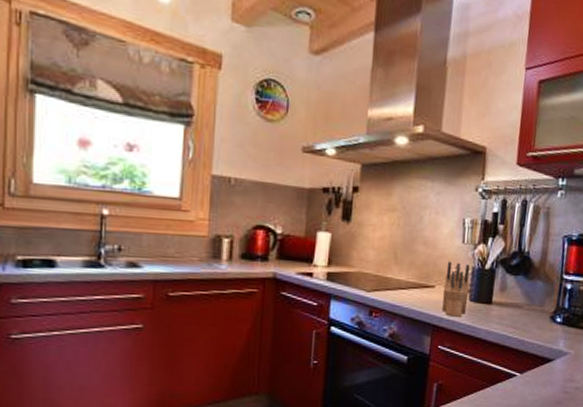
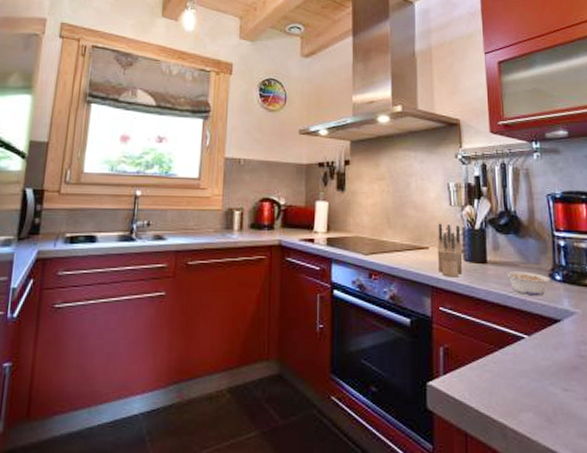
legume: none [508,312,551,337] -> present [505,271,550,296]

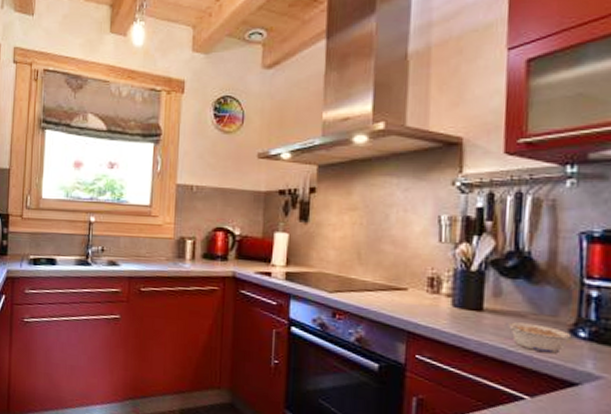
knife block: present [436,223,463,277] -> none [417,262,452,324]

